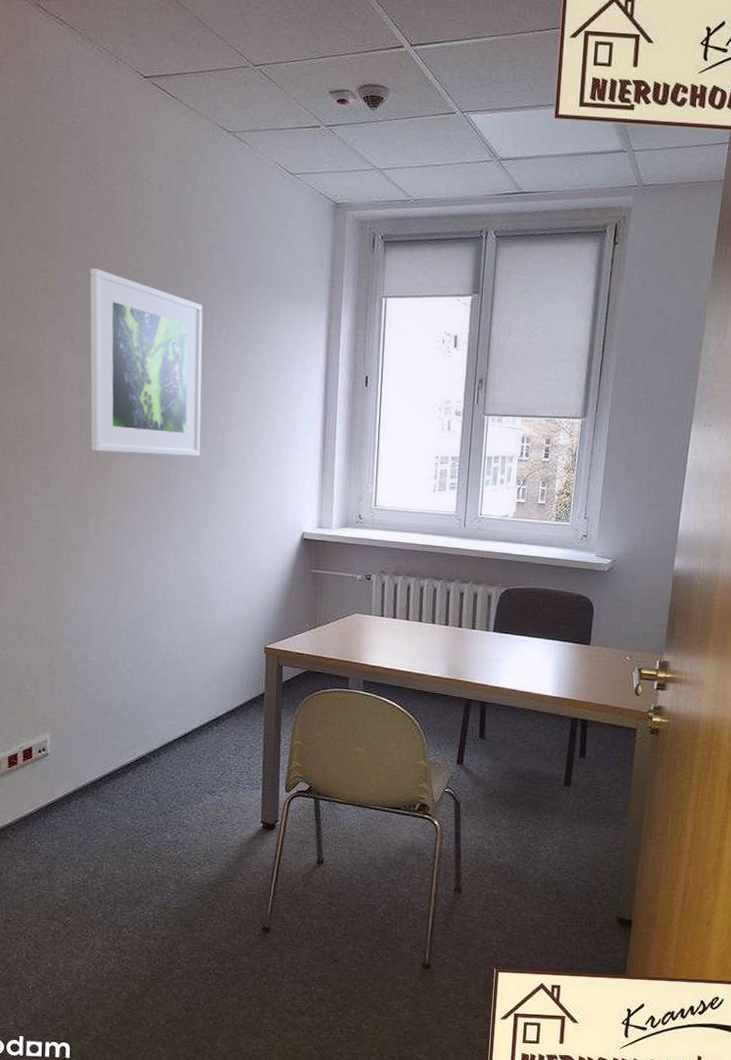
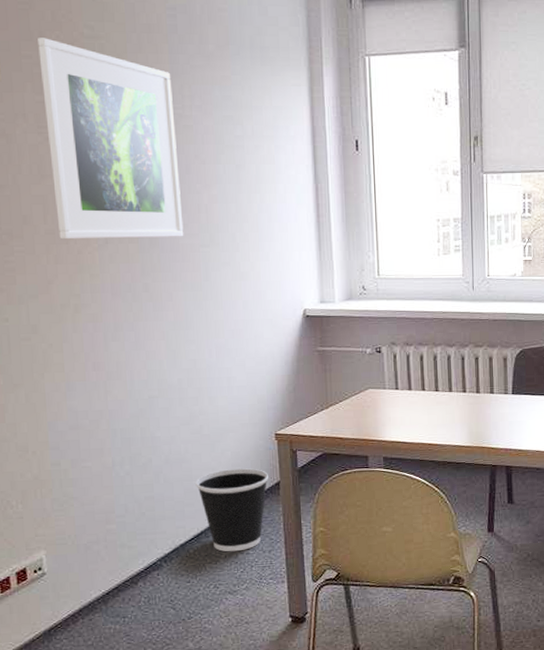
wastebasket: none [188,676,254,755] -> present [195,468,268,552]

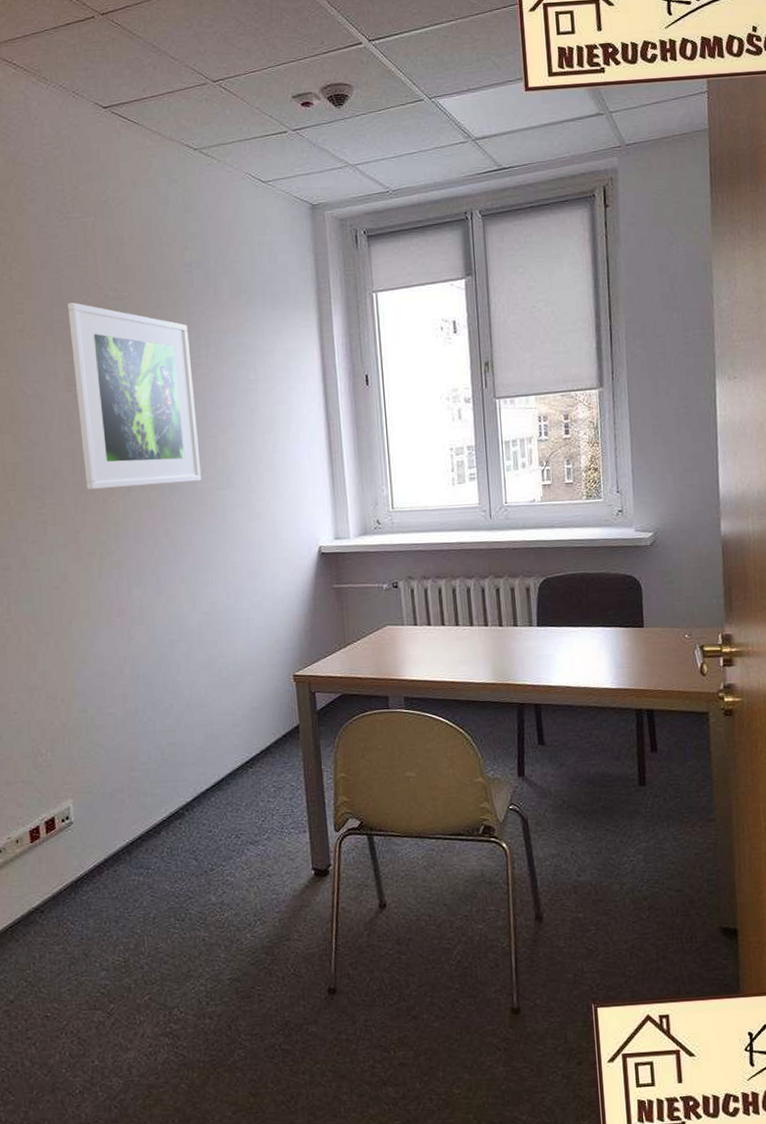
wastebasket: present [195,468,268,552] -> none [216,711,288,800]

